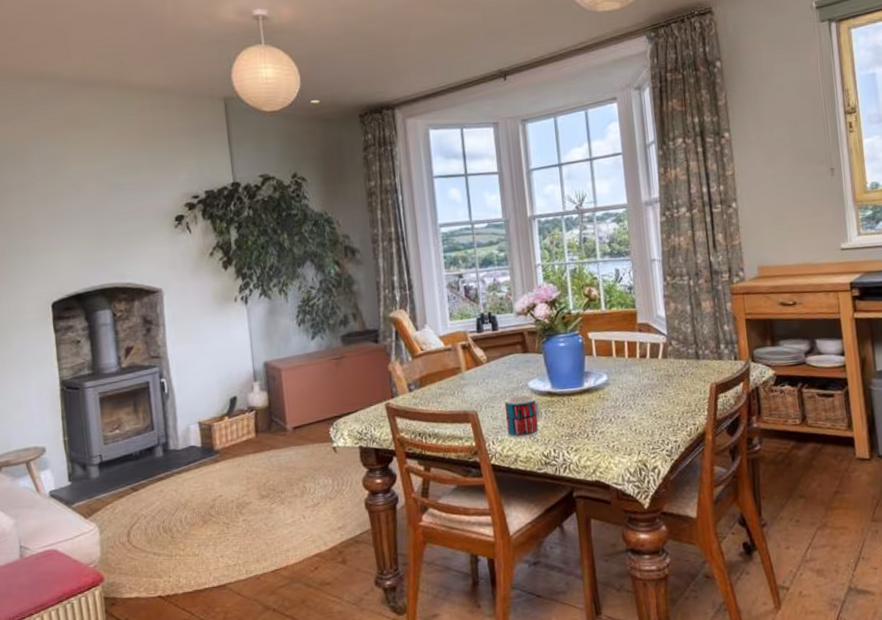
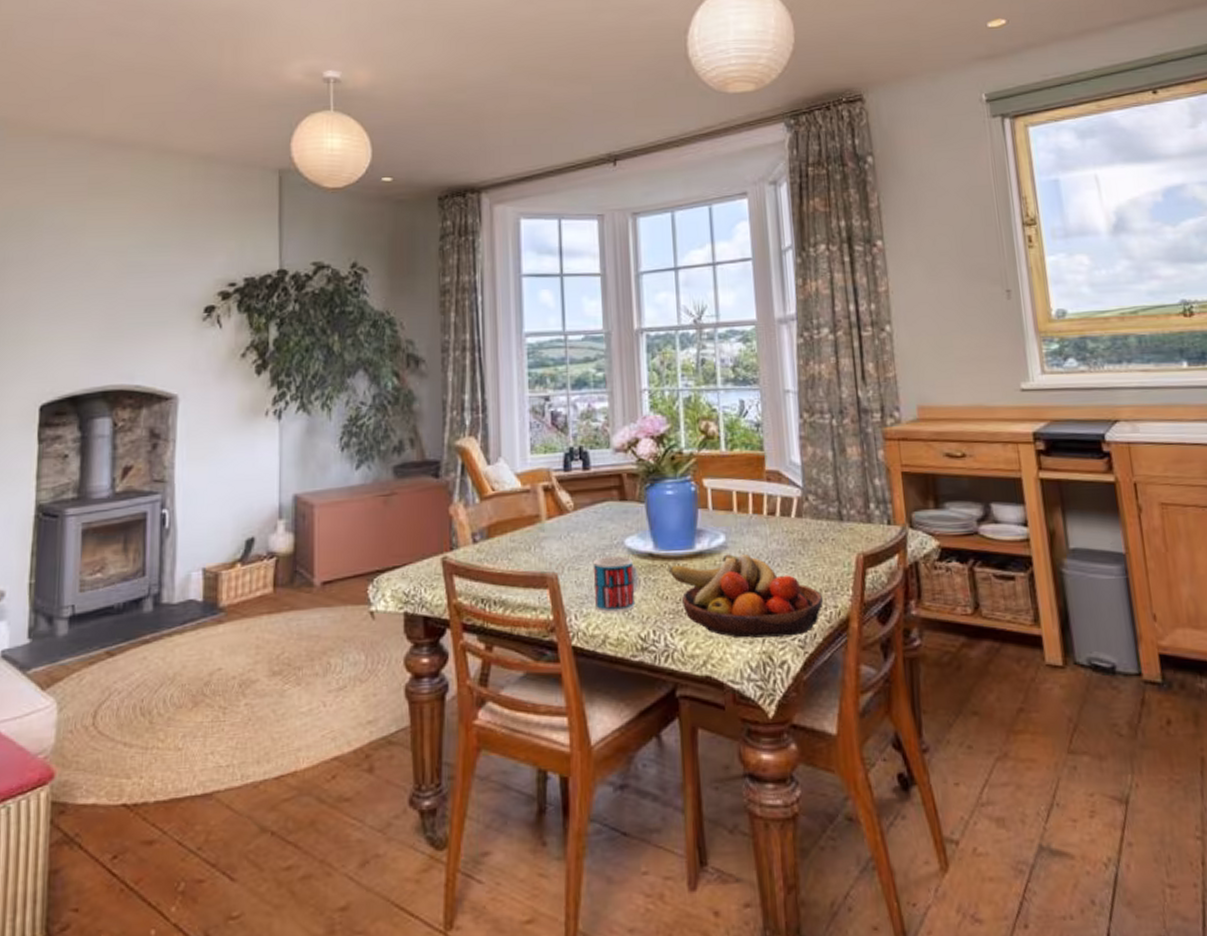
fruit bowl: none [564,389,685,452] -> present [669,554,824,639]

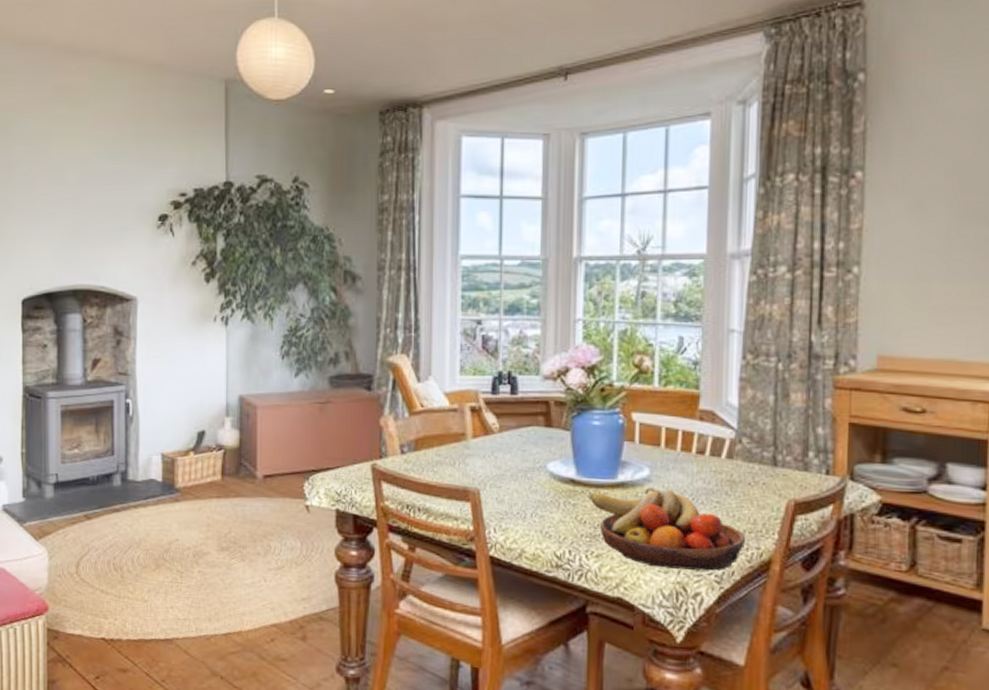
mug: present [592,556,639,613] -> none [514,478,559,531]

